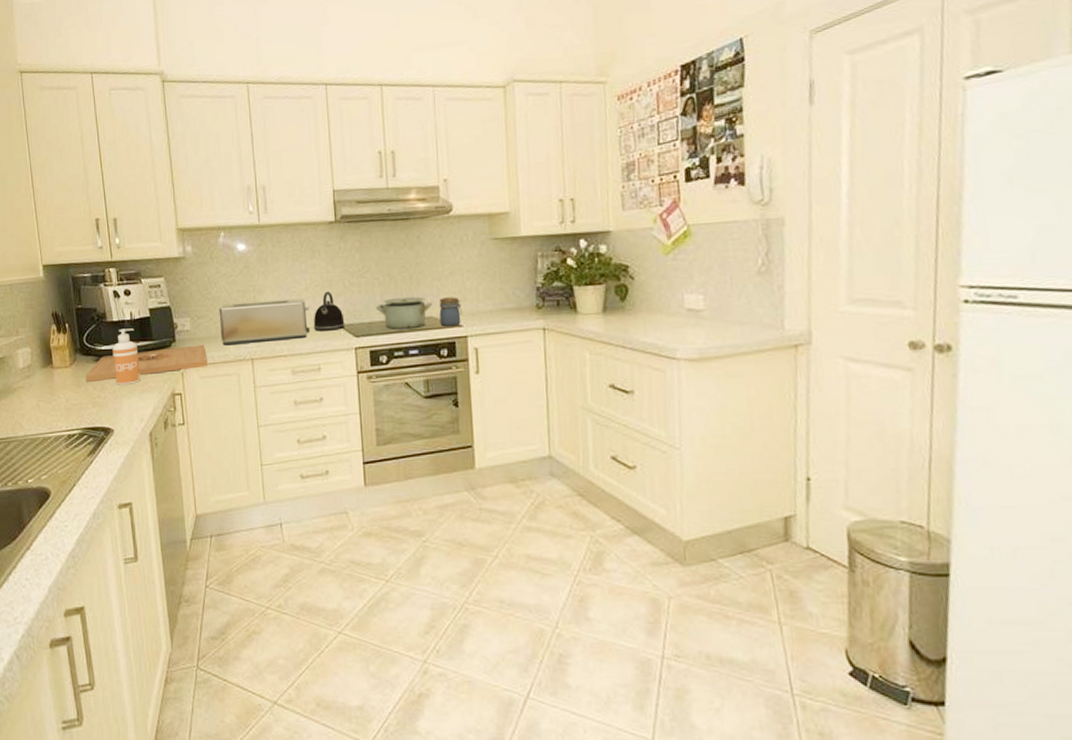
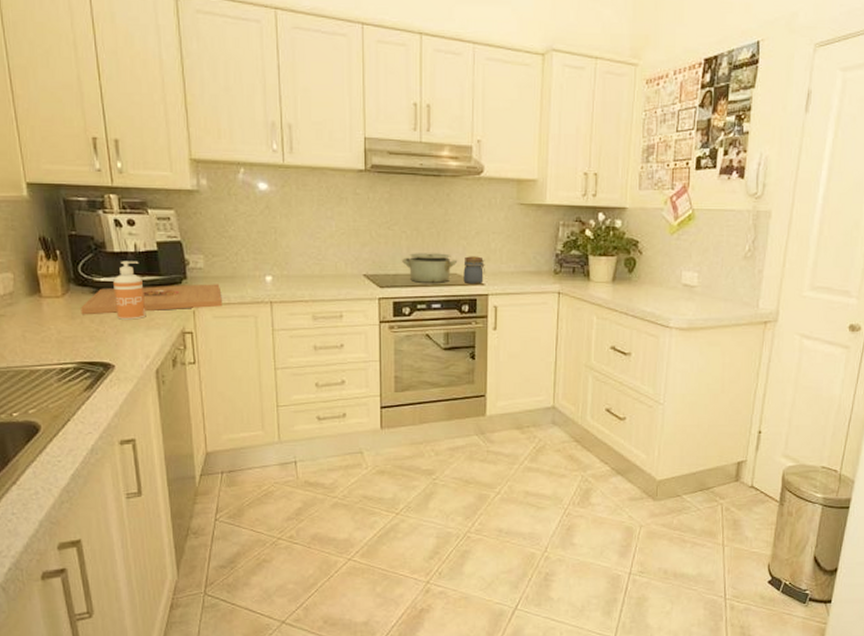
toaster: present [219,298,310,346] -> none [236,244,334,287]
kettle: present [313,291,345,332] -> none [337,240,370,280]

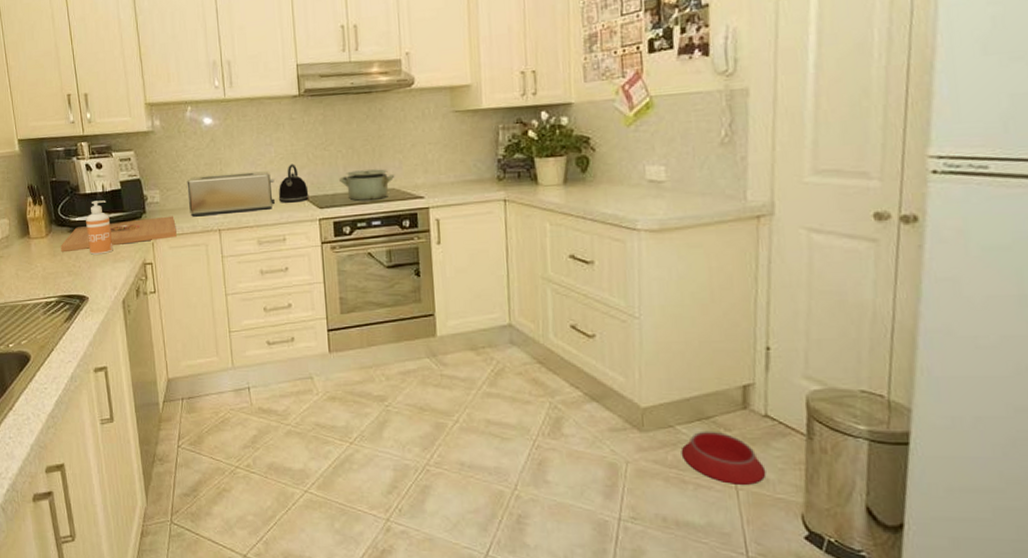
toaster: none [236,244,334,287] -> present [187,171,275,217]
kettle: none [337,240,370,280] -> present [278,163,309,203]
jar: present [463,256,485,285] -> none [401,169,424,199]
pet bowl: none [684,499,747,542] -> present [681,431,766,485]

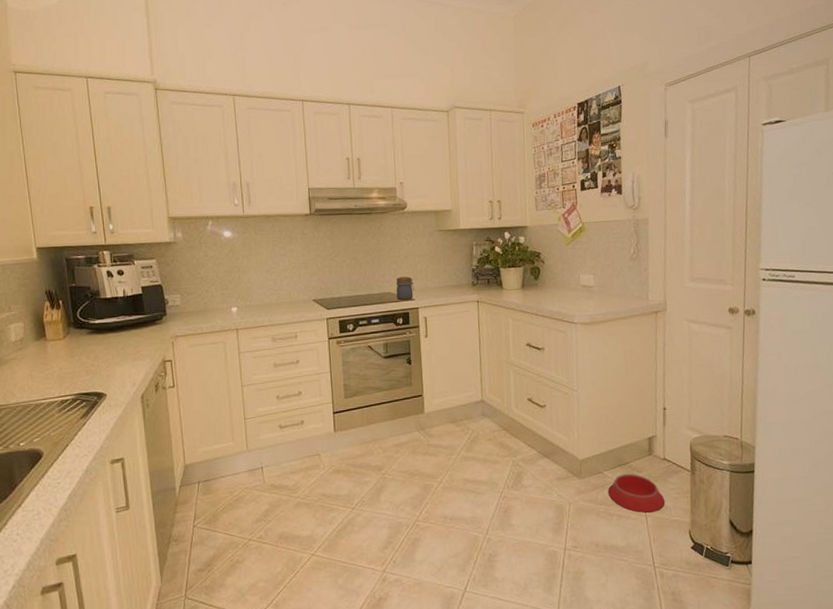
platter: present [61,216,177,252] -> none [79,317,196,352]
soap dispenser: present [86,200,113,255] -> none [106,304,133,354]
toaster: present [187,171,275,217] -> none [207,278,288,318]
kettle: present [278,163,309,203] -> none [291,271,318,305]
saucepan: present [339,169,395,202] -> none [344,276,391,304]
jar: none [401,169,424,199] -> present [396,276,414,301]

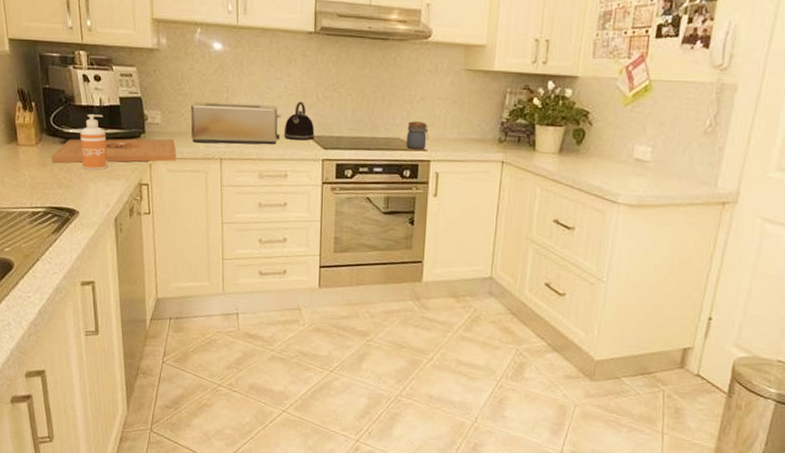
platter: none [79,317,196,352] -> present [51,138,176,163]
soap dispenser: none [106,304,133,354] -> present [80,114,108,170]
toaster: none [207,278,288,318] -> present [190,102,281,145]
kettle: none [291,271,318,305] -> present [283,101,315,141]
pet bowl: present [607,473,665,513] -> none [622,384,689,431]

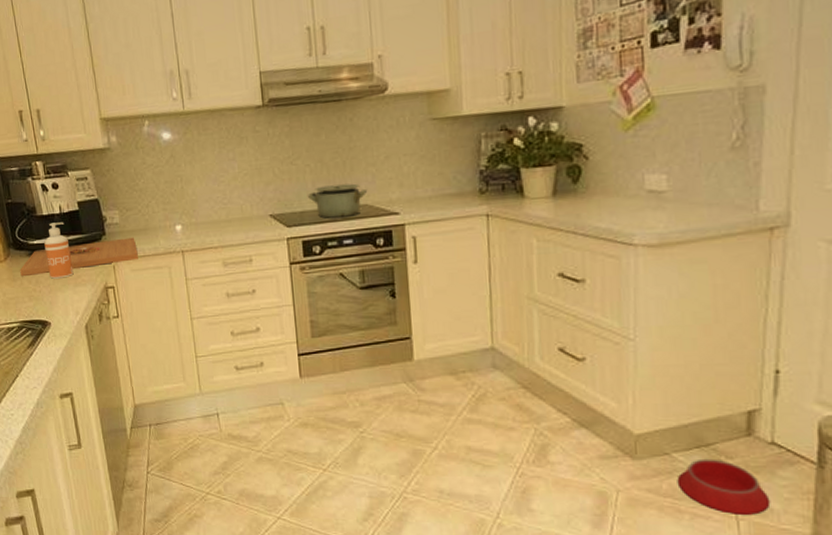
toaster: present [190,102,281,145] -> none [147,188,240,238]
kettle: present [283,101,315,141] -> none [243,179,276,222]
saucepan: none [347,116,402,148] -> present [308,183,368,220]
jar: present [406,121,429,150] -> none [374,183,399,215]
pet bowl: none [622,384,689,431] -> present [677,458,771,515]

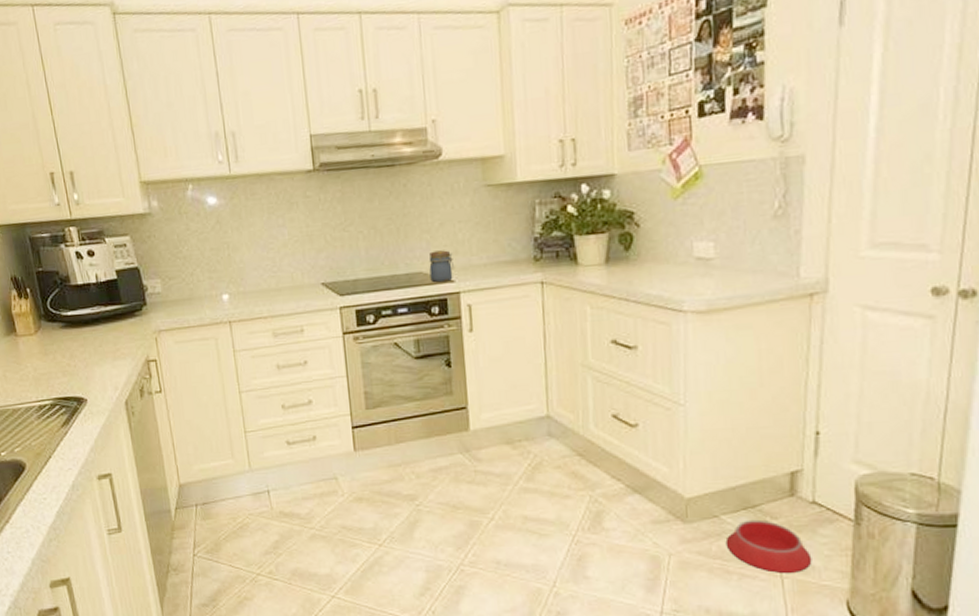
platter: present [20,237,138,276] -> none [52,307,182,350]
soap dispenser: present [44,222,74,279] -> none [79,292,112,353]
saucepan: present [308,183,368,220] -> none [361,251,422,288]
jar: none [374,183,399,215] -> present [429,250,454,283]

